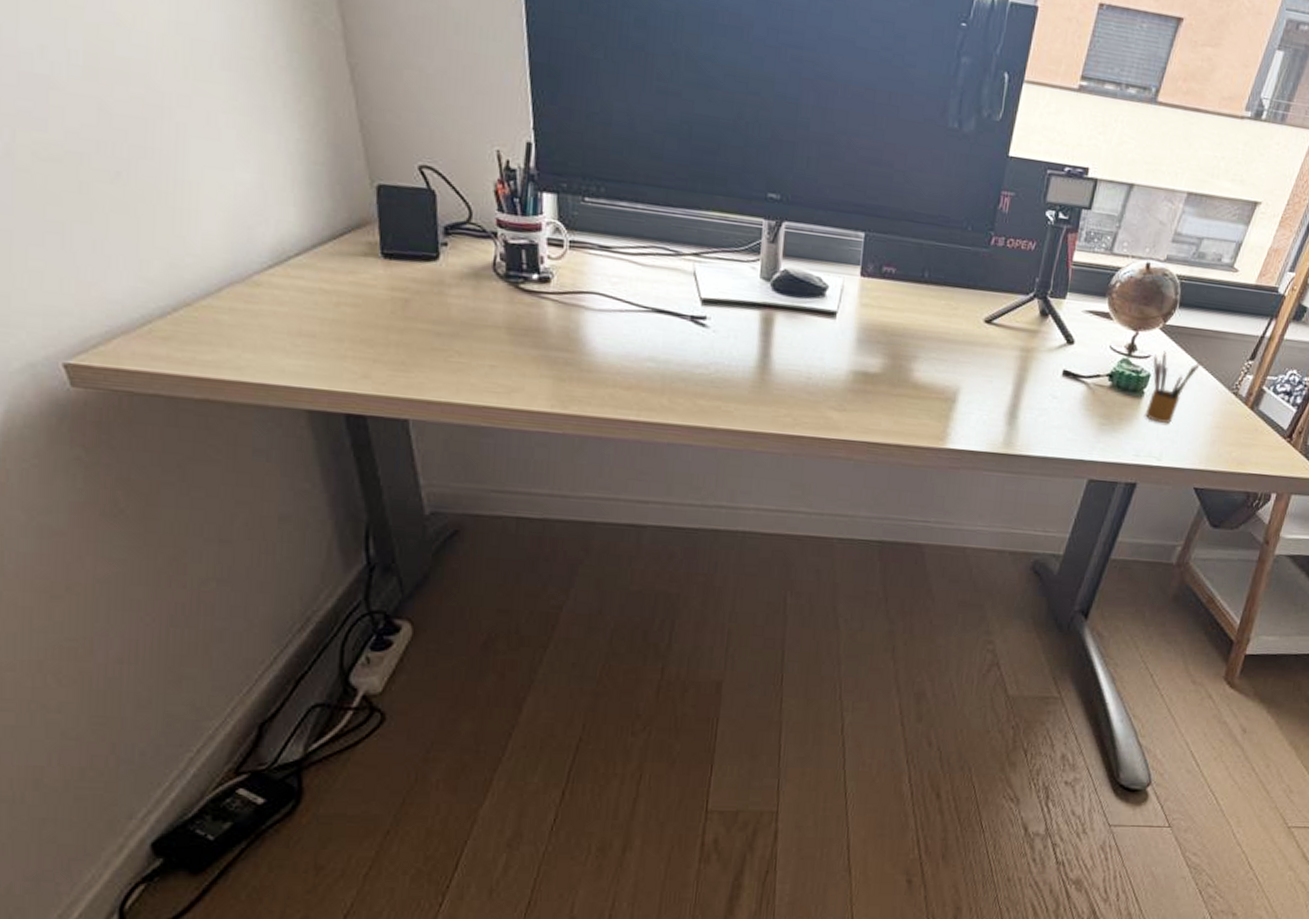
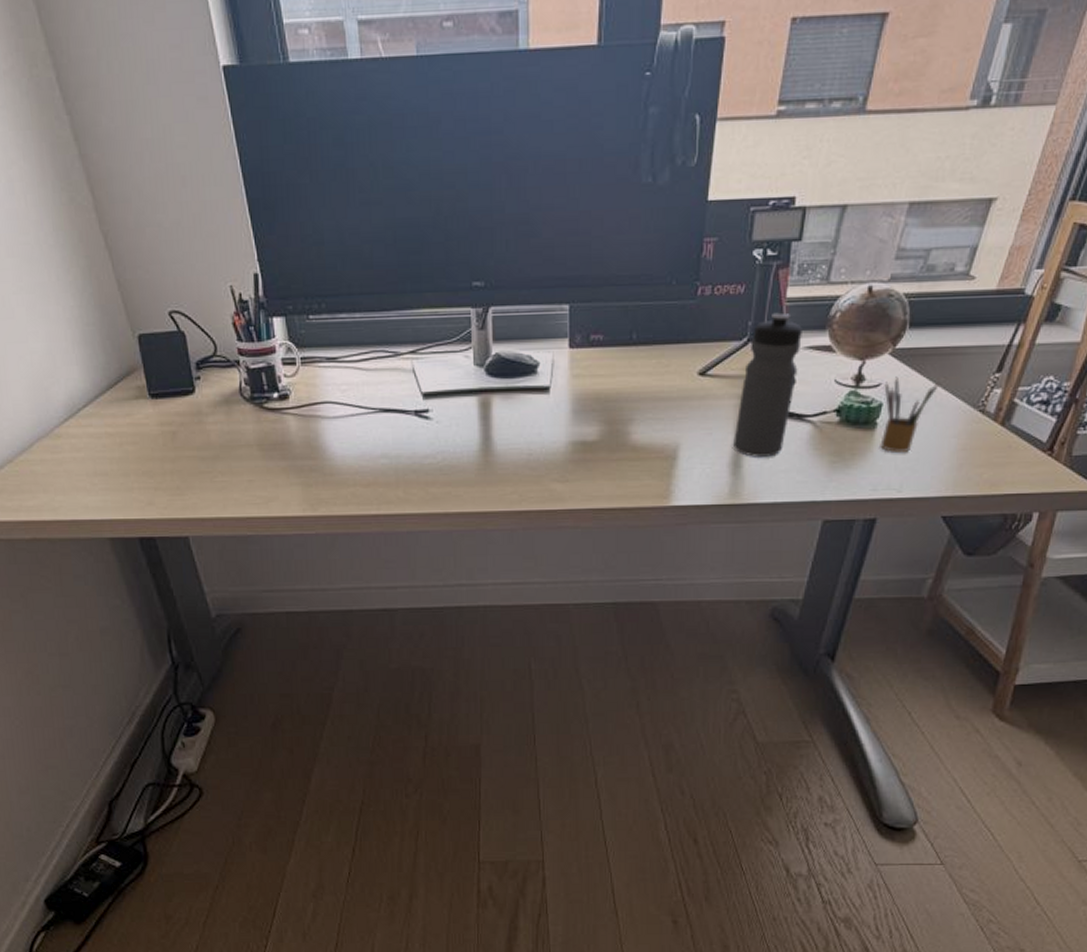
water bottle: none [1011,273,1085,412] -> present [733,312,802,457]

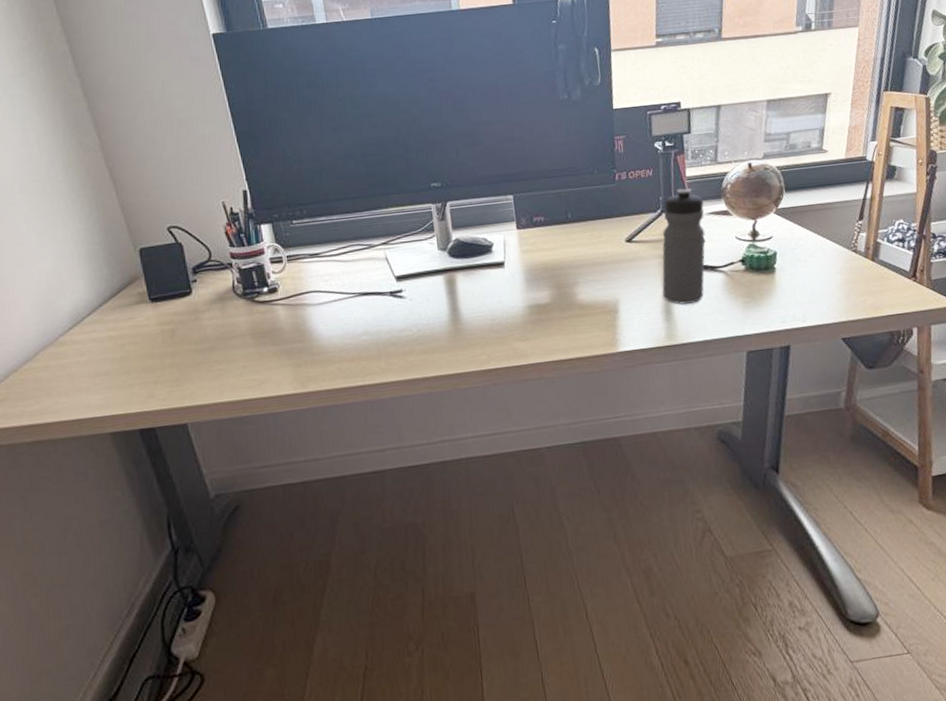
pencil box: present [880,376,939,452] -> none [775,230,818,290]

